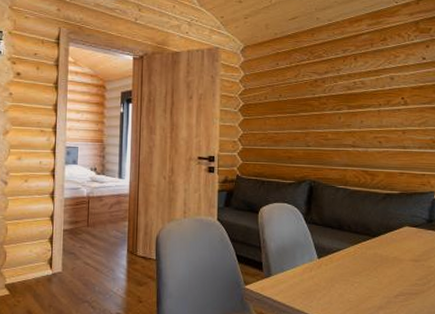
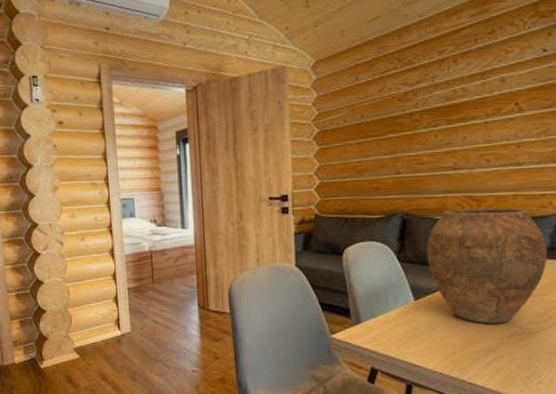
vase: none [329,180,426,284] -> present [427,208,547,324]

